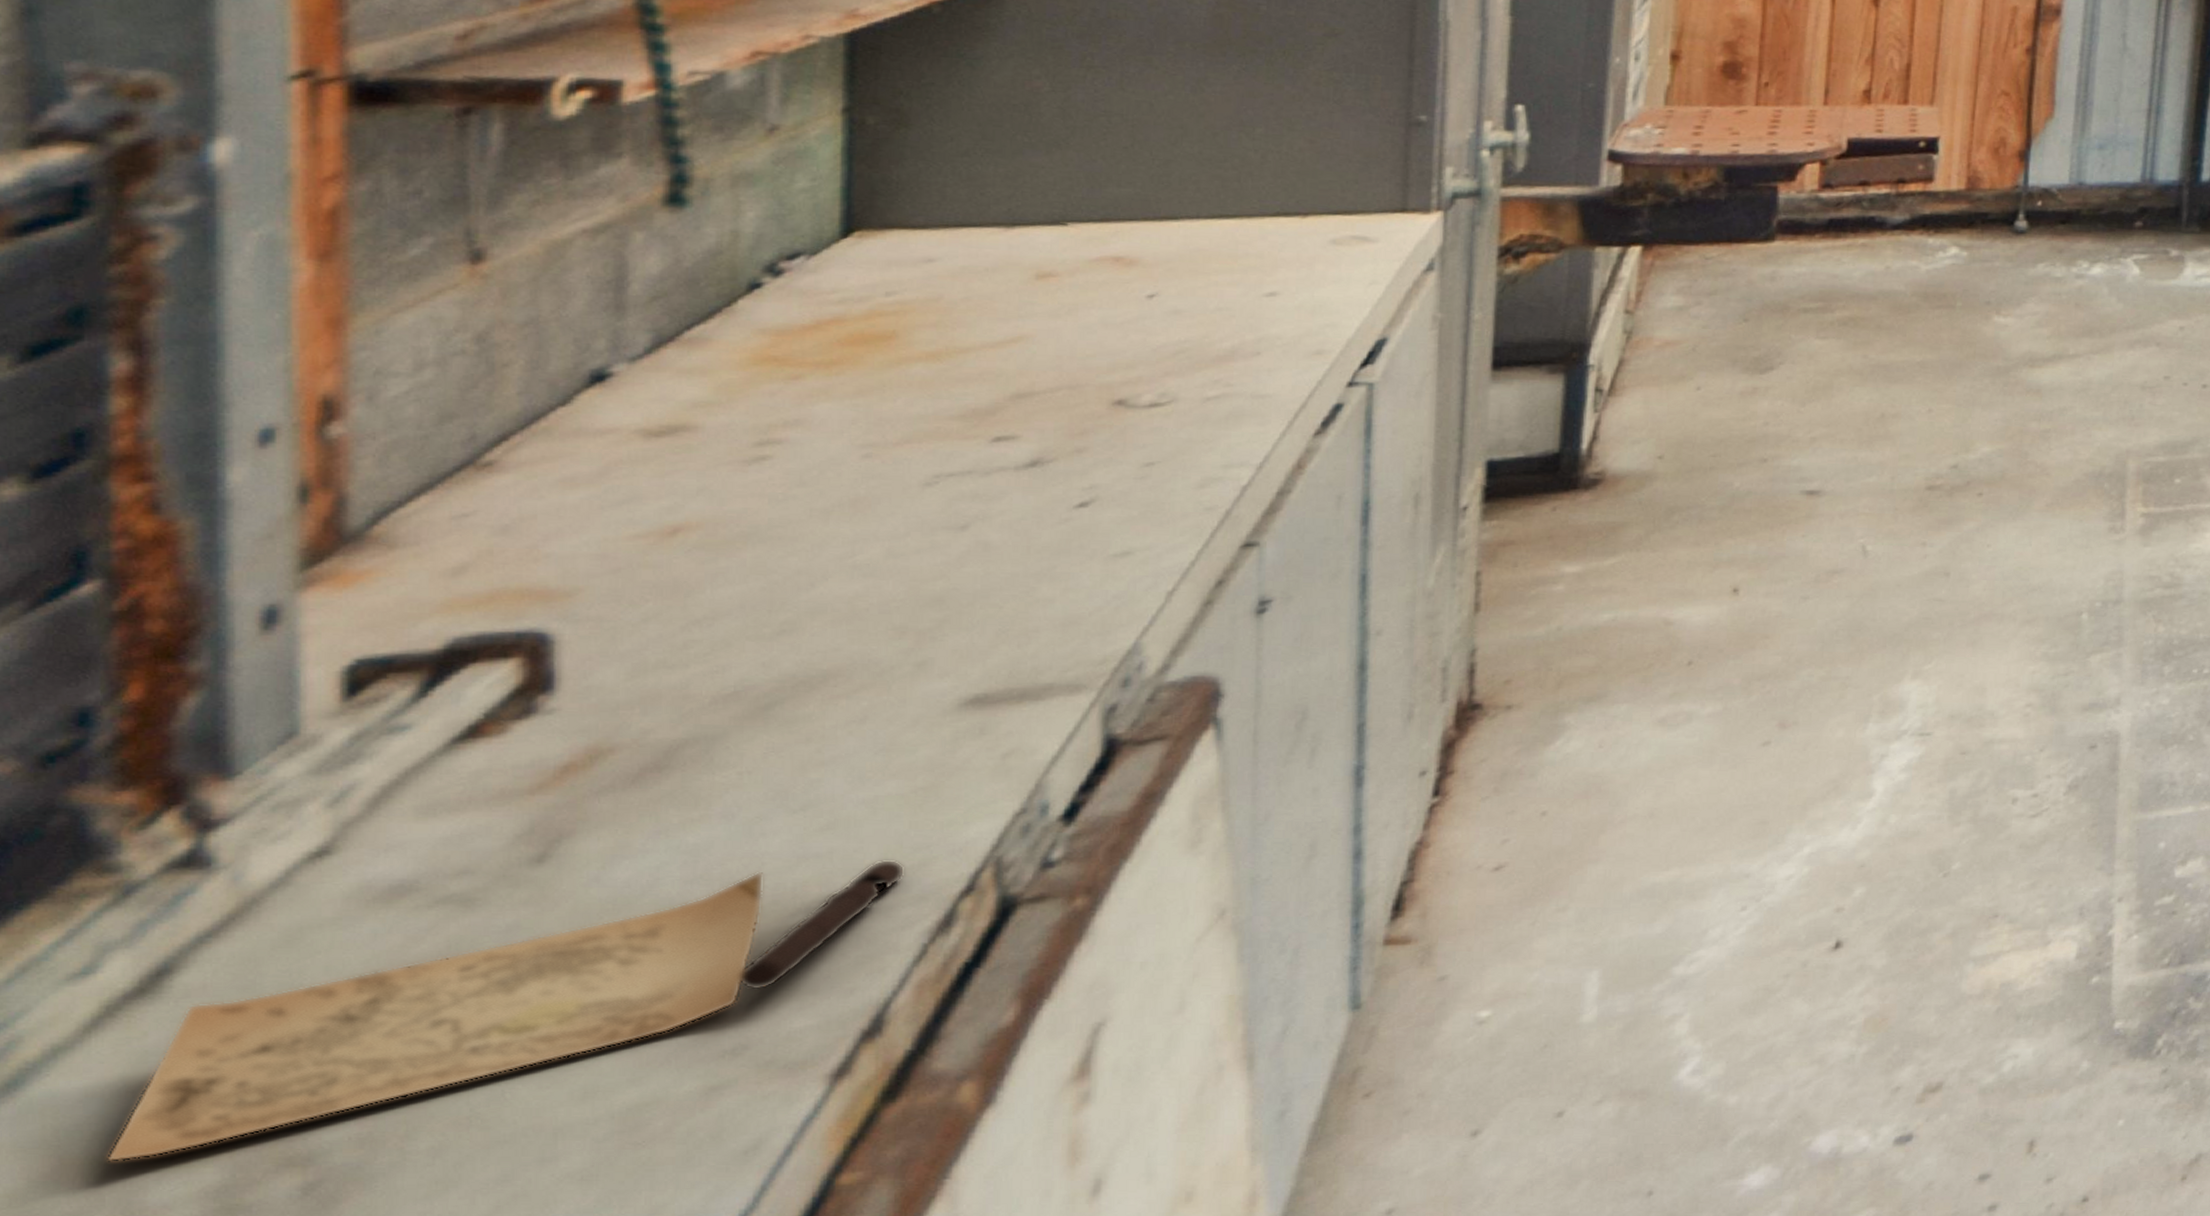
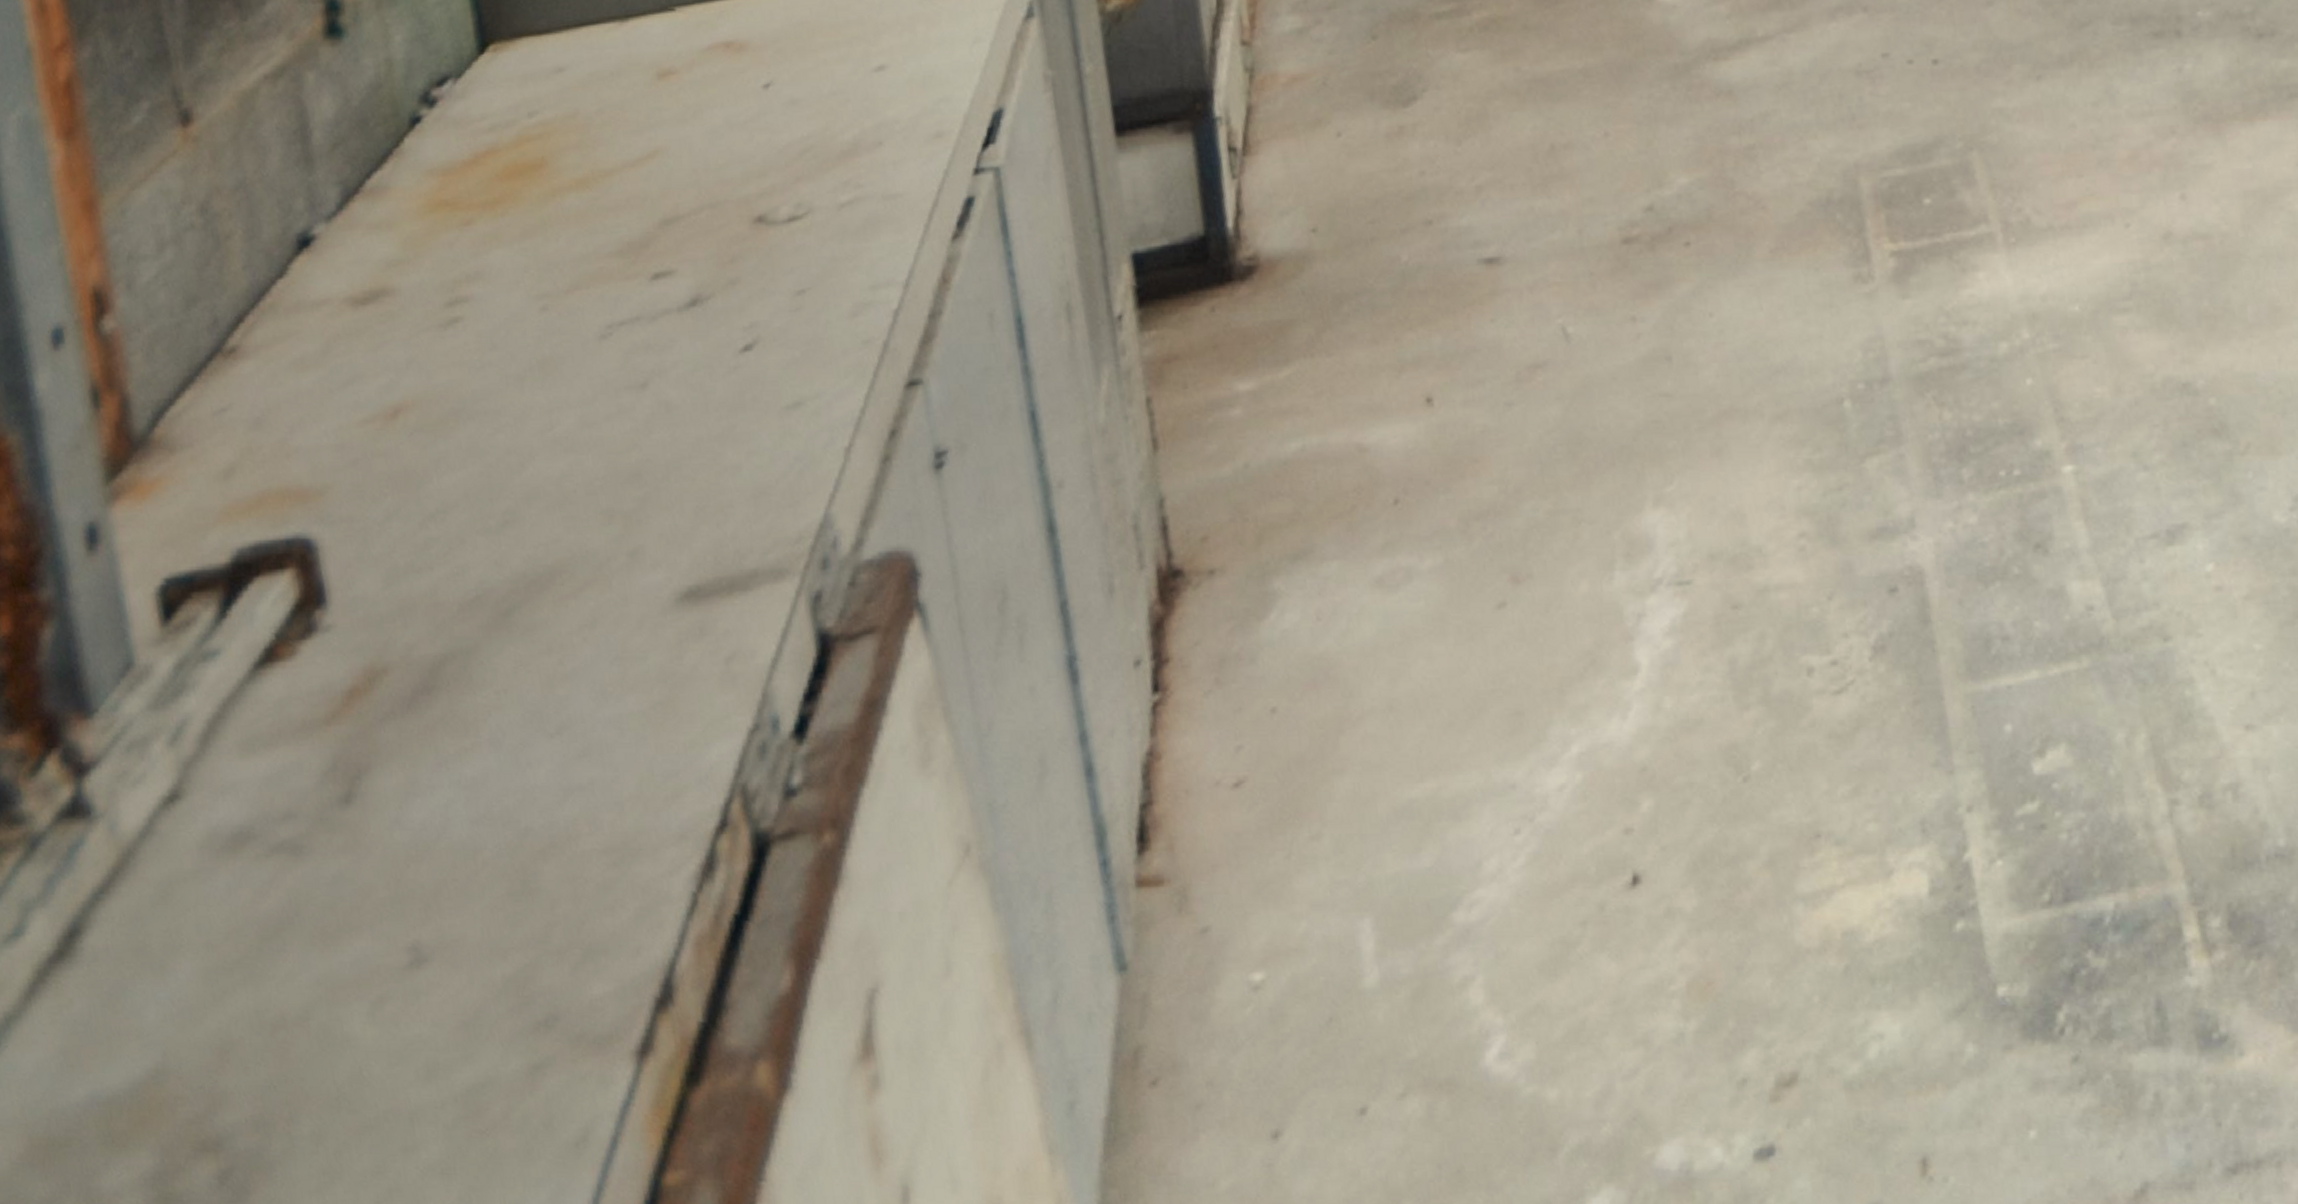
scroll: present [107,859,905,1162] -> none [63,790,662,1144]

